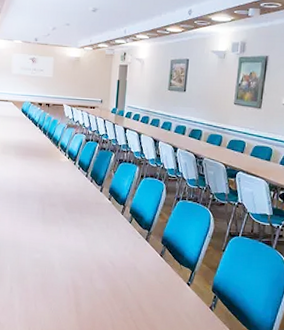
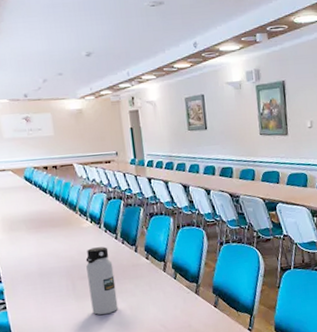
water bottle: none [54,181,80,241] -> present [85,246,119,315]

